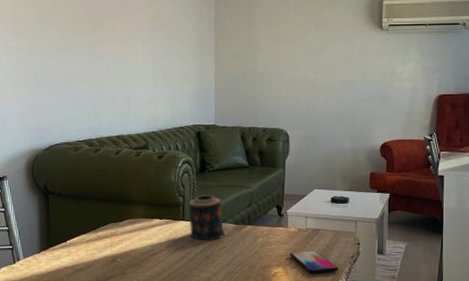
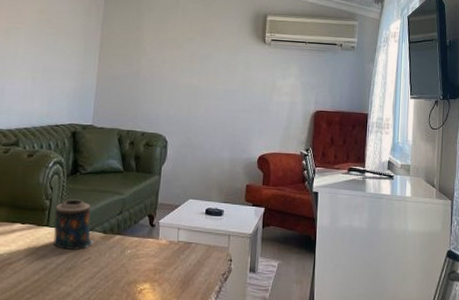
smartphone: present [290,250,339,274] -> none [158,265,209,291]

